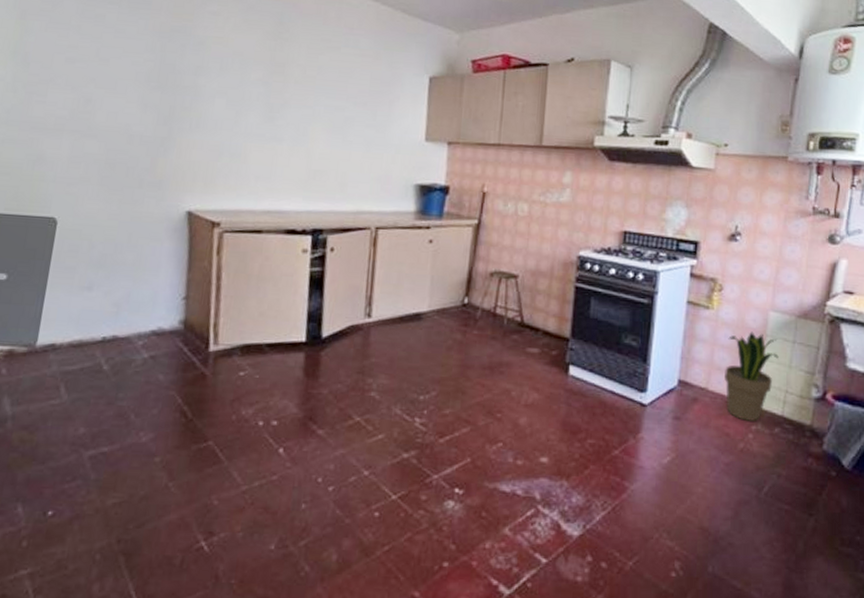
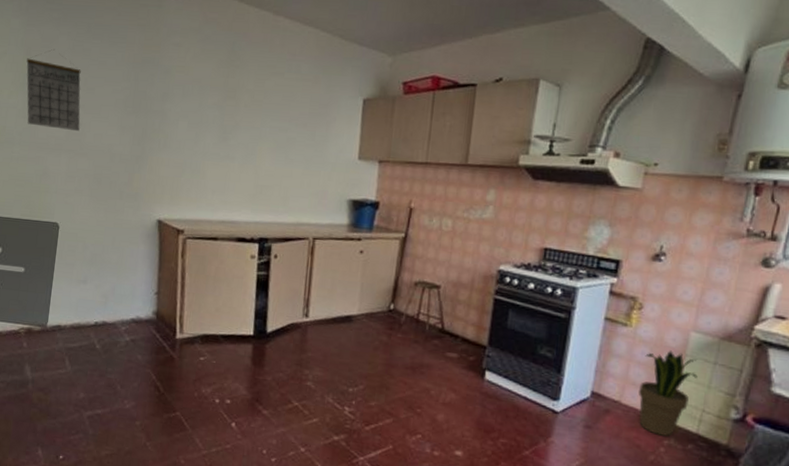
calendar: none [18,14,92,109] -> present [26,49,81,132]

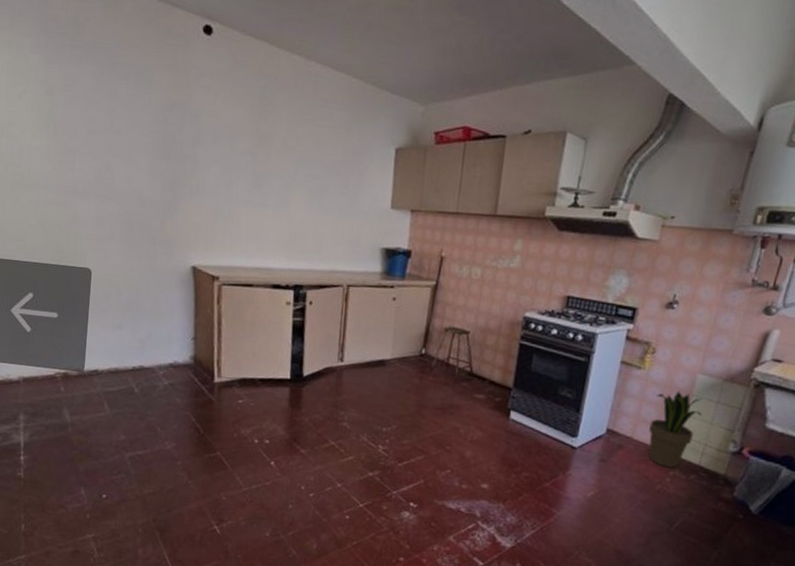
calendar: present [26,49,81,132] -> none [48,89,109,176]

